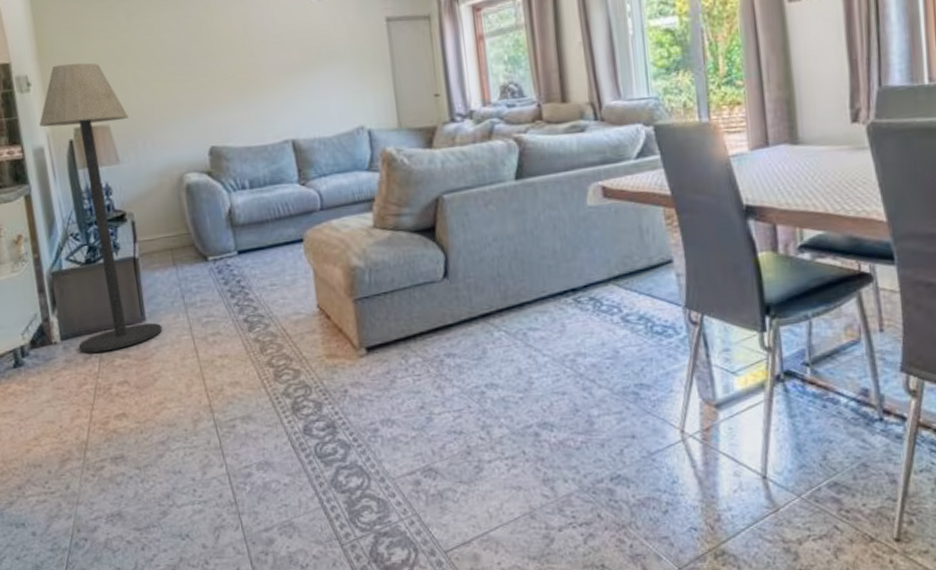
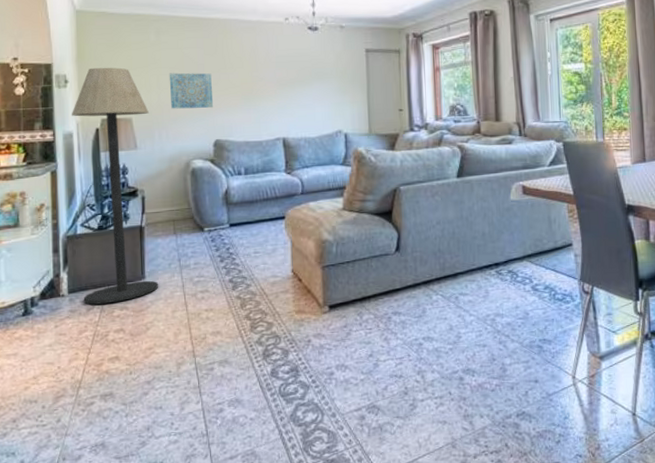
wall art: none [147,62,205,111] -> present [169,72,214,109]

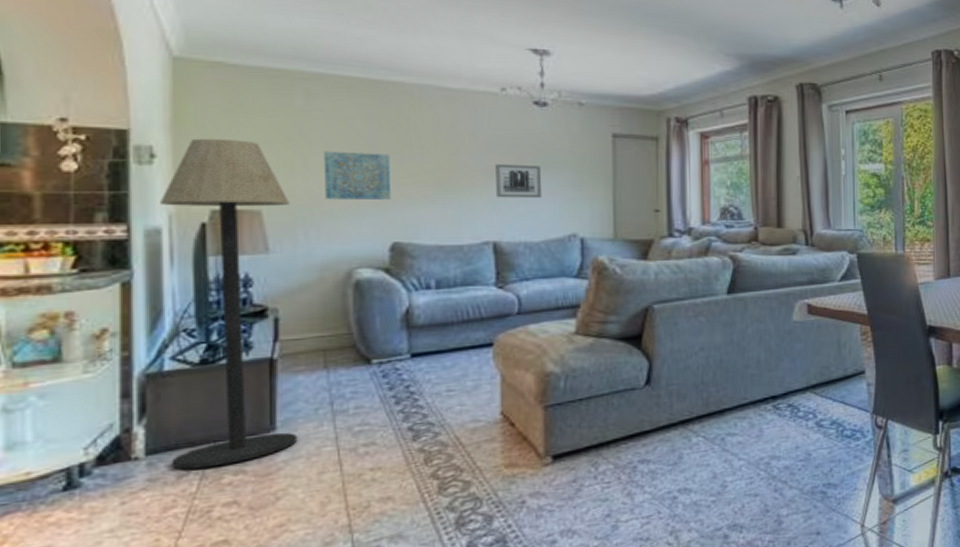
wall art: none [283,77,316,104] -> present [496,164,542,198]

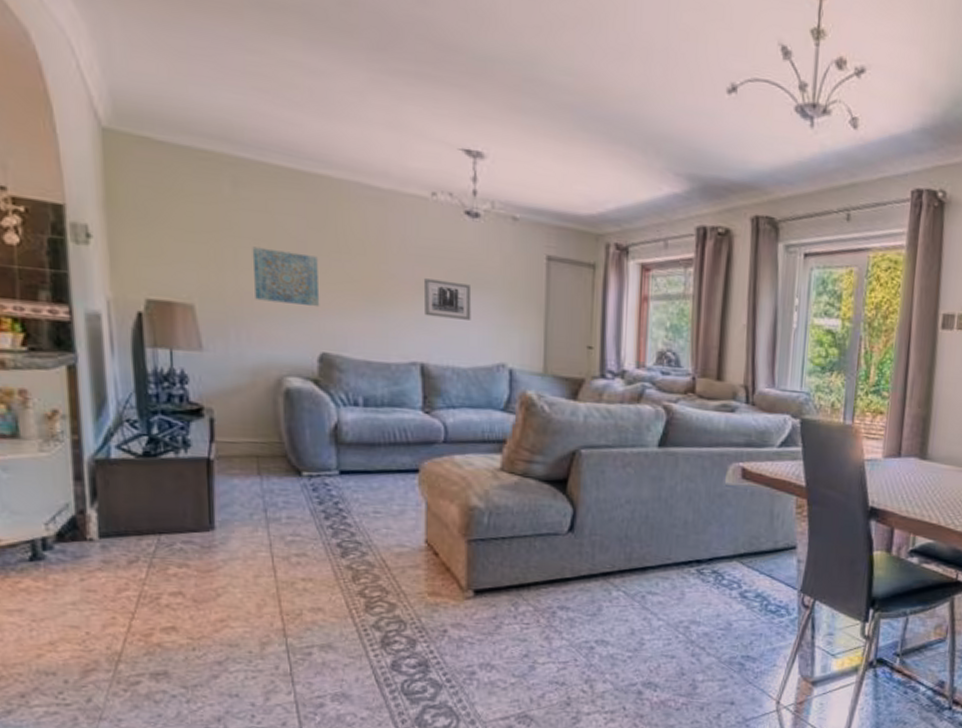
floor lamp: present [159,138,298,470] -> none [97,220,235,557]

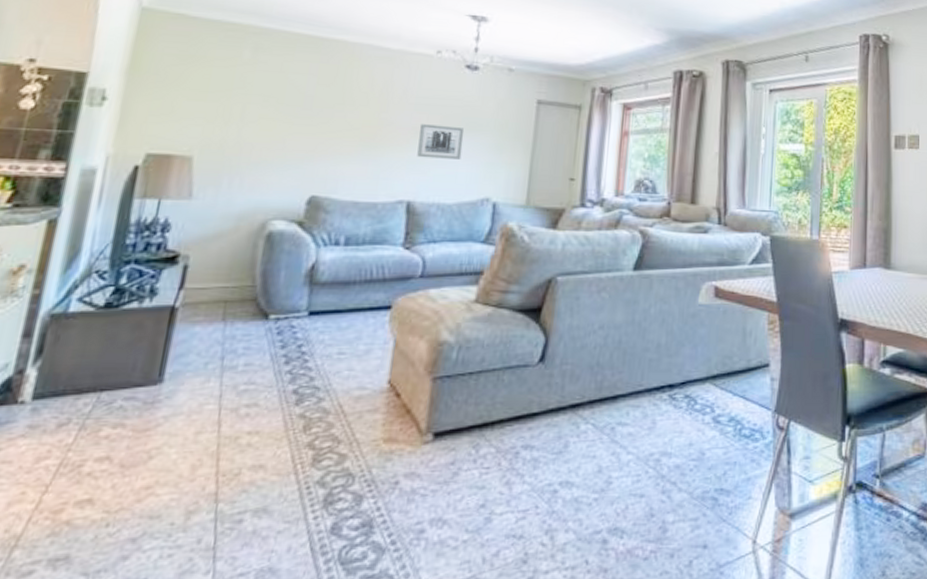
wall art: present [252,246,320,307] -> none [254,102,322,154]

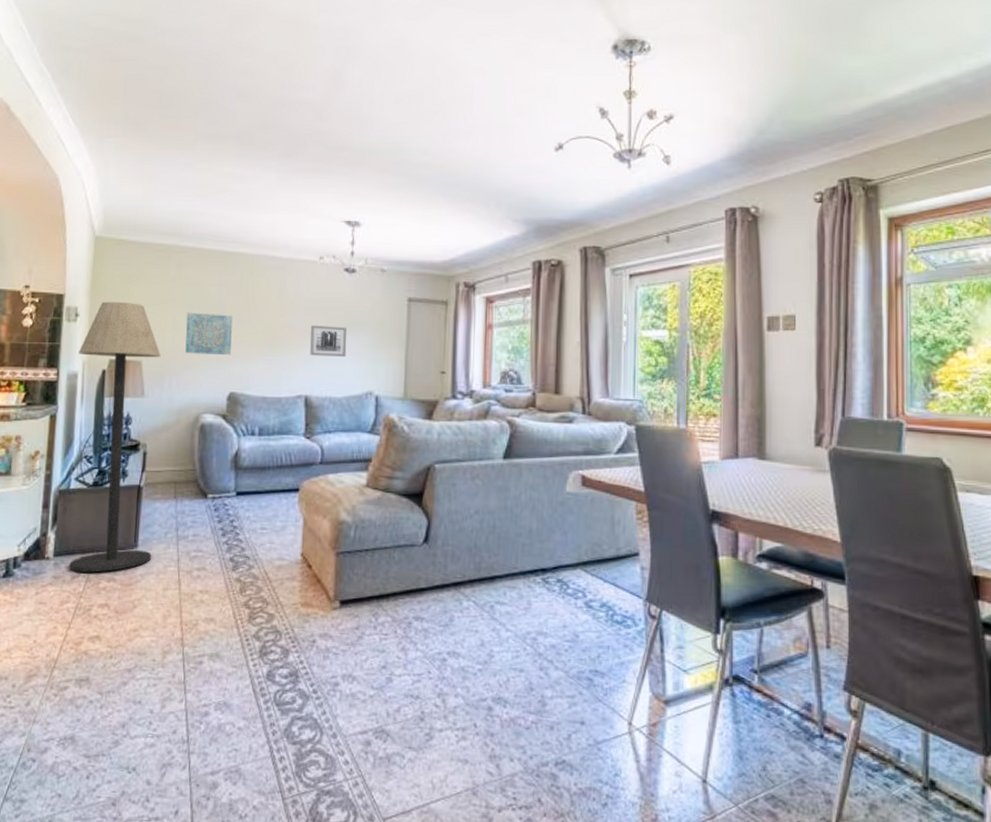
floor lamp: none [54,84,221,418] -> present [69,301,161,573]
wall art: none [254,102,322,154] -> present [185,312,233,356]

